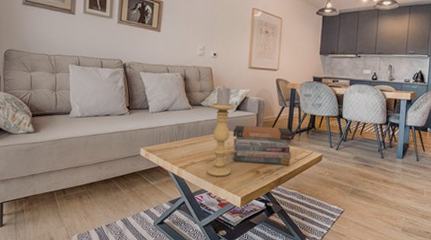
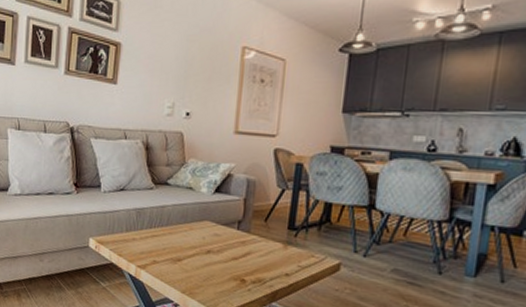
candle holder: present [206,85,235,177] -> none [173,157,214,284]
book stack: present [232,125,294,165] -> none [208,213,298,274]

